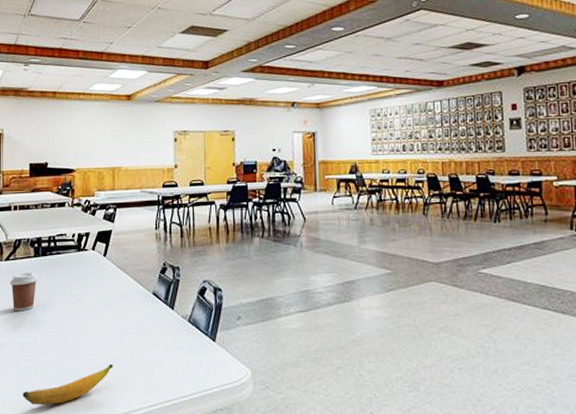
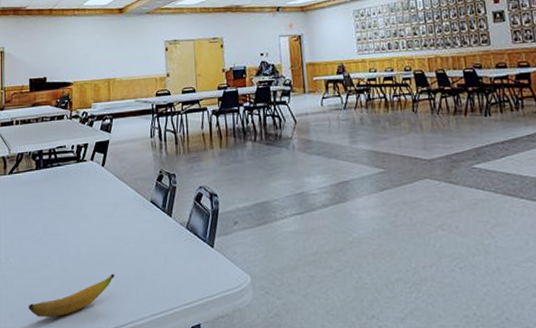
coffee cup: present [9,273,39,311] -> none [13,185,41,224]

